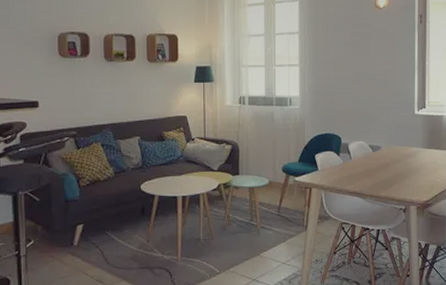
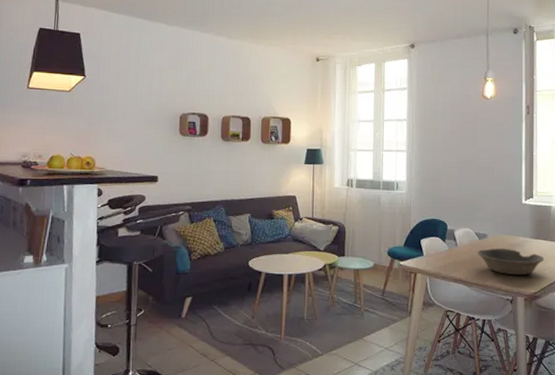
bowl: none [371,160,436,186] -> present [477,248,544,276]

